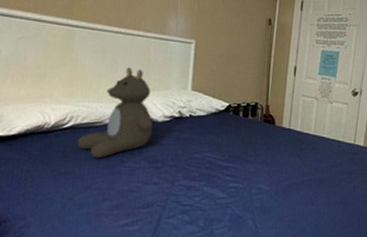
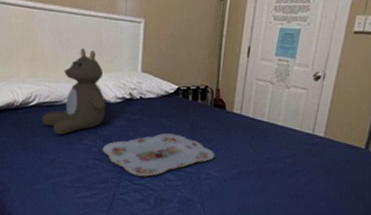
serving tray: none [147,150,266,197] -> present [102,133,215,177]

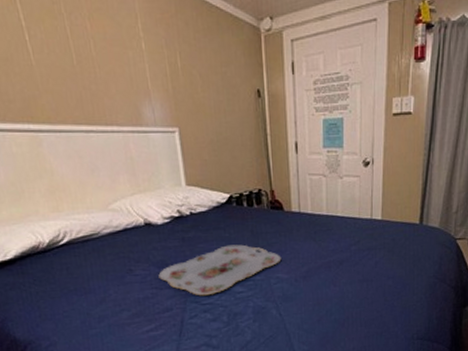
teddy bear: present [41,48,106,135] -> none [78,170,154,271]

